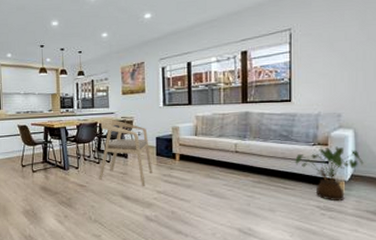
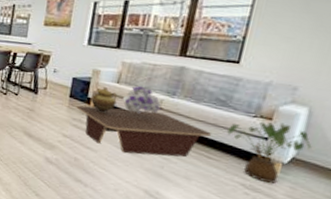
armchair: present [99,118,152,186] -> none [3,48,65,127]
coffee table: none [164,155,283,198] -> present [76,105,212,157]
ceramic pot: none [175,141,198,165] -> present [90,87,117,113]
bouquet: none [203,134,237,160] -> present [122,85,162,114]

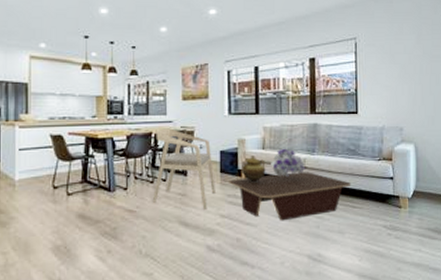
armchair: none [3,48,65,127] -> present [152,128,215,209]
house plant: present [227,121,312,184] -> none [362,161,424,219]

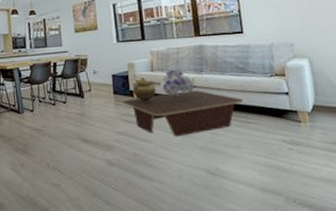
armchair: present [152,128,215,209] -> none [54,57,111,127]

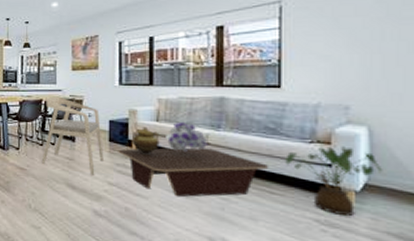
armchair: none [54,57,111,127] -> present [41,96,104,175]
house plant: none [254,76,324,134] -> present [285,146,383,216]

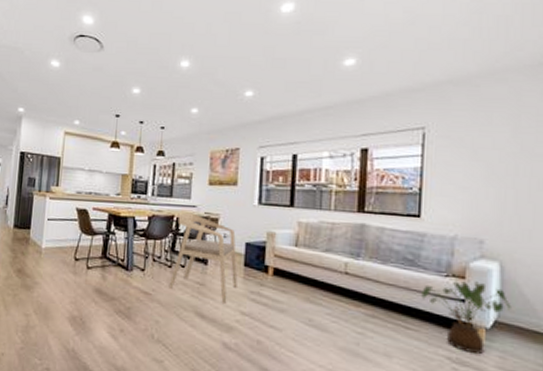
coffee table: present [118,147,269,198] -> none [253,275,406,331]
ceramic pot: present [131,127,160,155] -> none [268,252,297,283]
bouquet: present [166,121,208,151] -> none [304,248,347,280]

